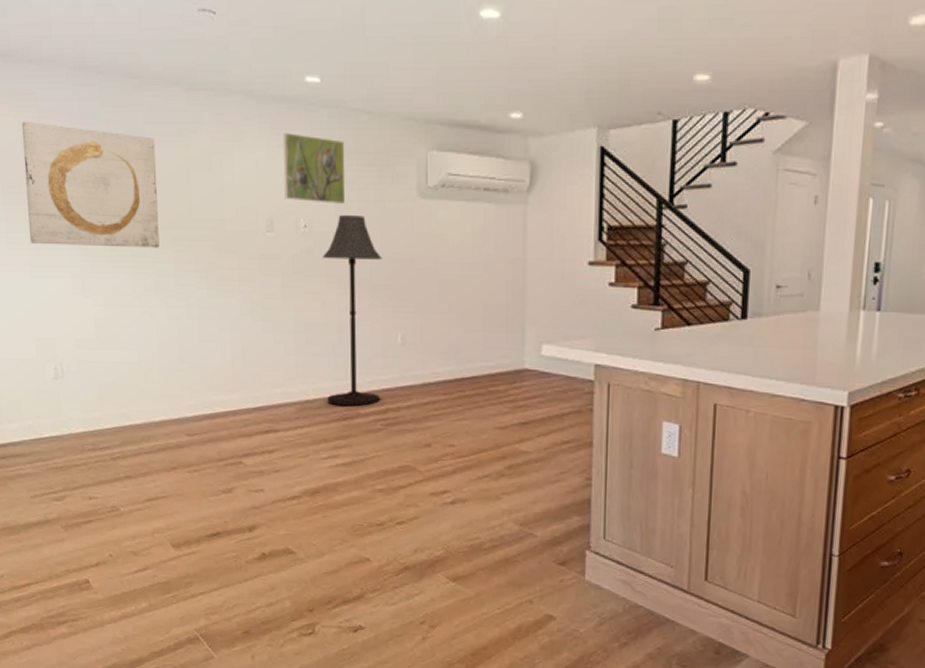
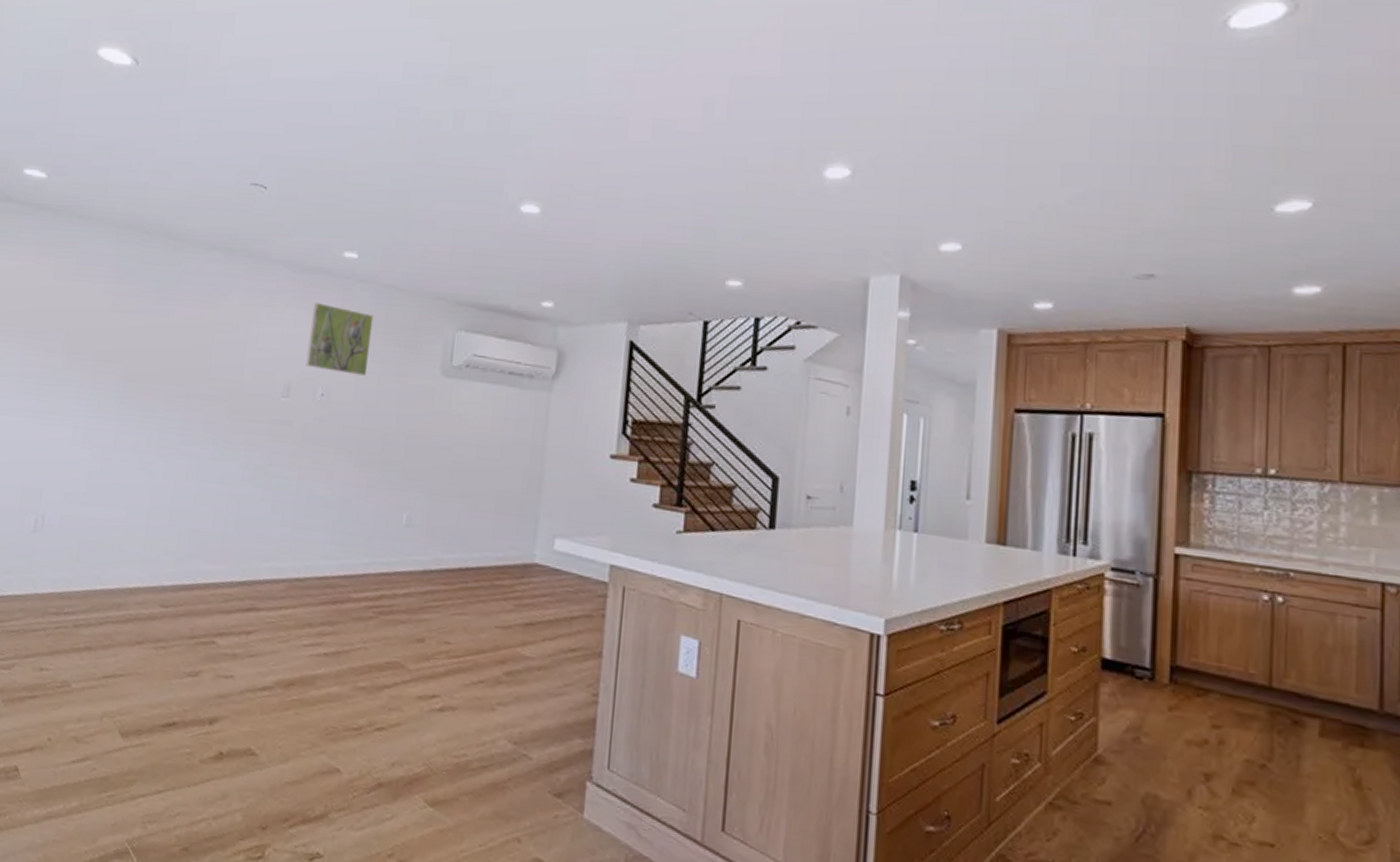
wall art: present [22,122,160,248] -> none [40,272,186,404]
floor lamp: present [322,215,382,406] -> none [318,387,397,590]

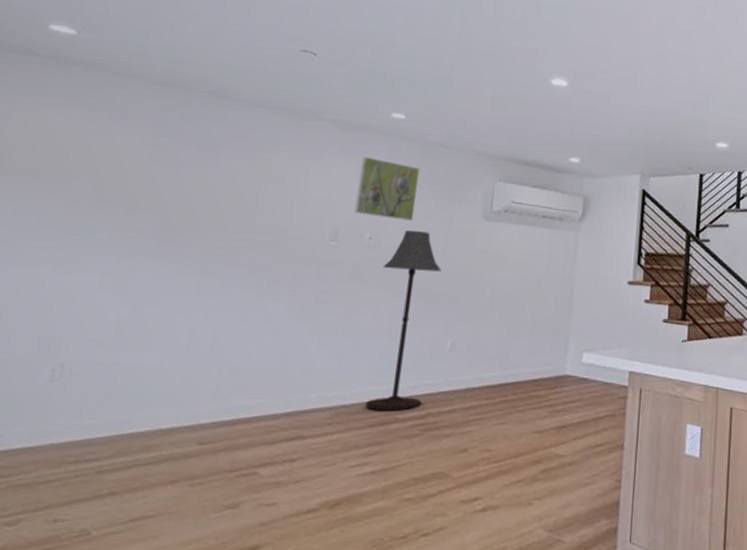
floor lamp: none [318,387,397,590] -> present [365,230,442,411]

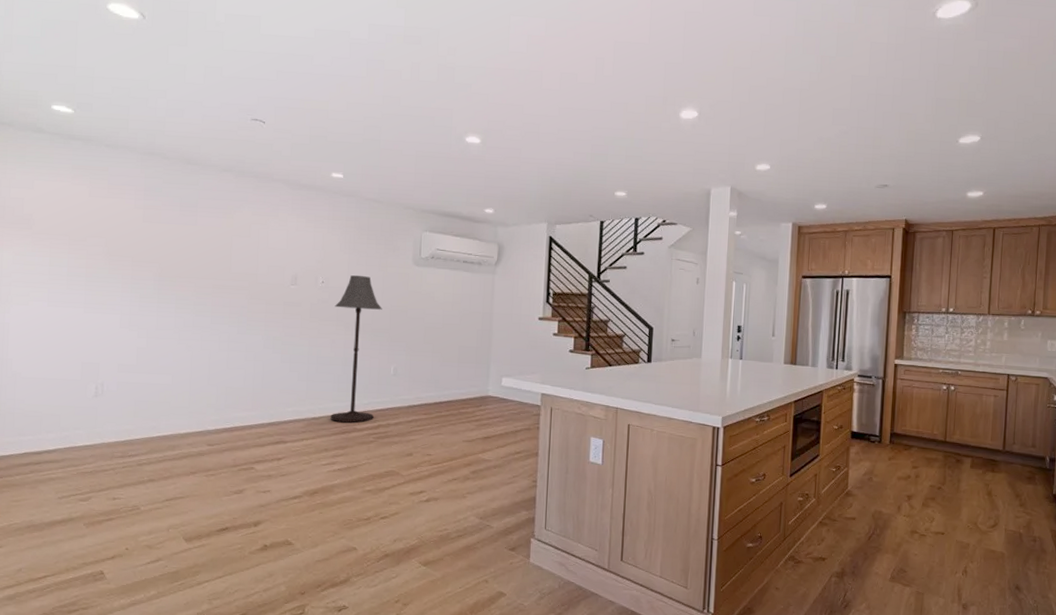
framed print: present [354,156,420,221] -> none [308,211,359,267]

